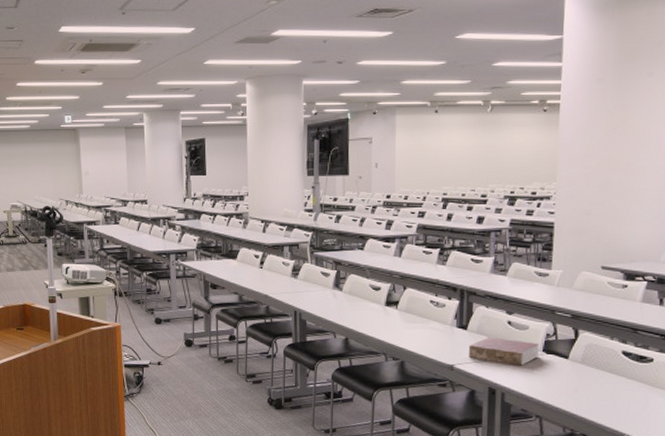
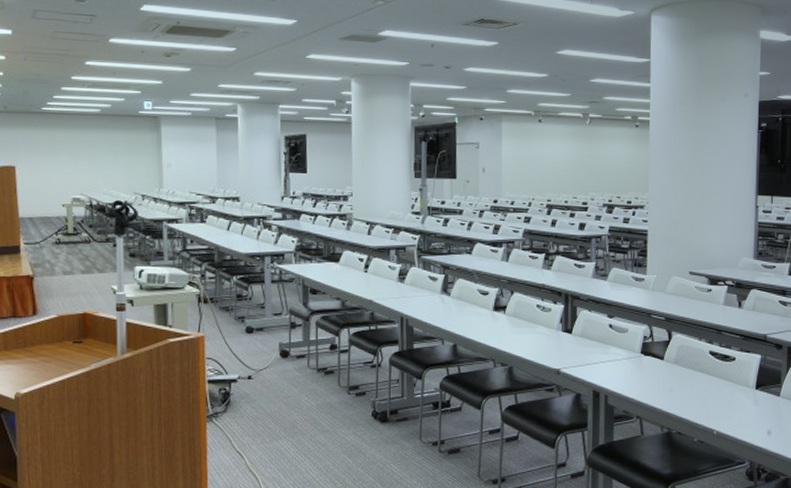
book: present [468,337,540,366] -> none [573,340,639,368]

